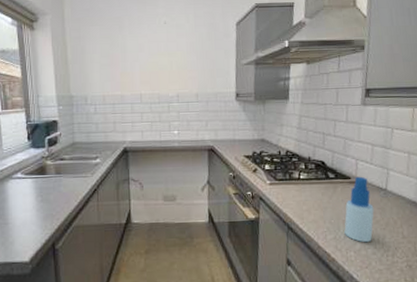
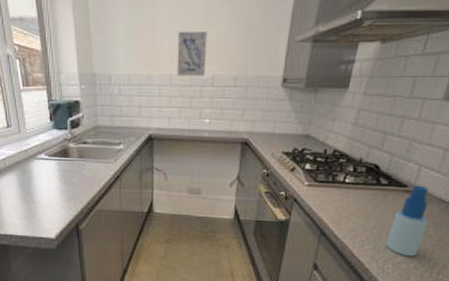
wall art: none [145,58,171,95] -> present [177,30,208,76]

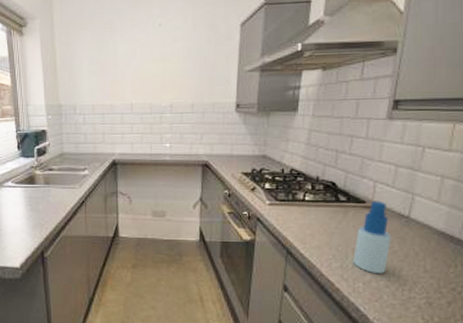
wall art: present [177,30,208,76] -> none [137,64,164,105]

